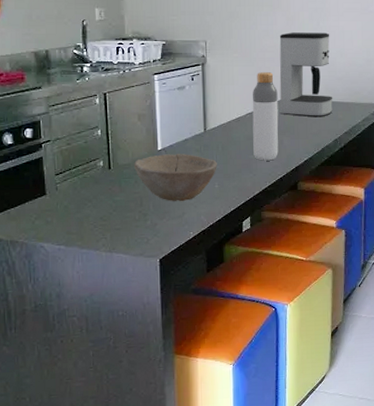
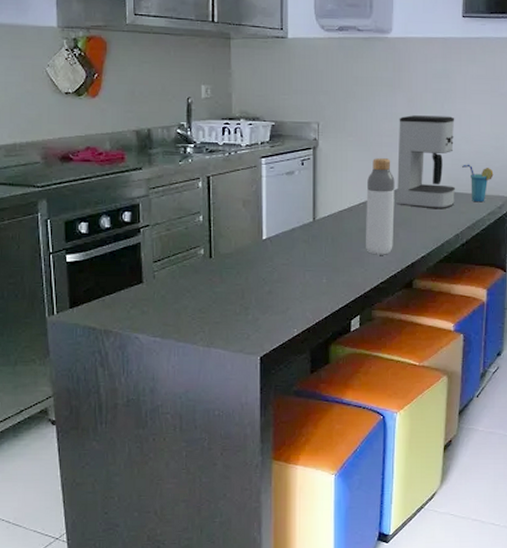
bowl: present [134,154,217,202] -> none [237,244,326,296]
cup: none [337,75,366,110] -> present [461,164,494,203]

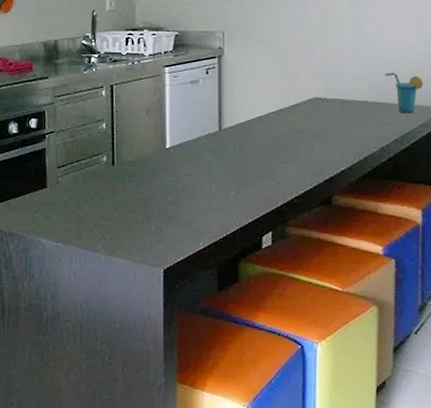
bottle: present [366,157,395,255] -> none [276,65,309,168]
coffee maker: present [396,115,456,209] -> none [310,22,379,120]

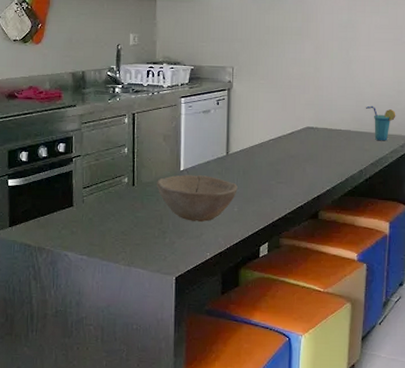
bowl: none [140,153,233,208] -> present [157,175,238,223]

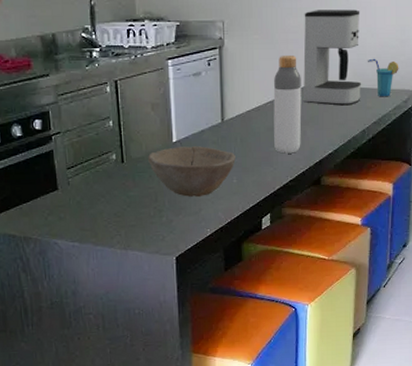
bottle: none [275,98,302,188] -> present [273,54,302,154]
coffee maker: none [303,61,360,147] -> present [303,9,362,106]

